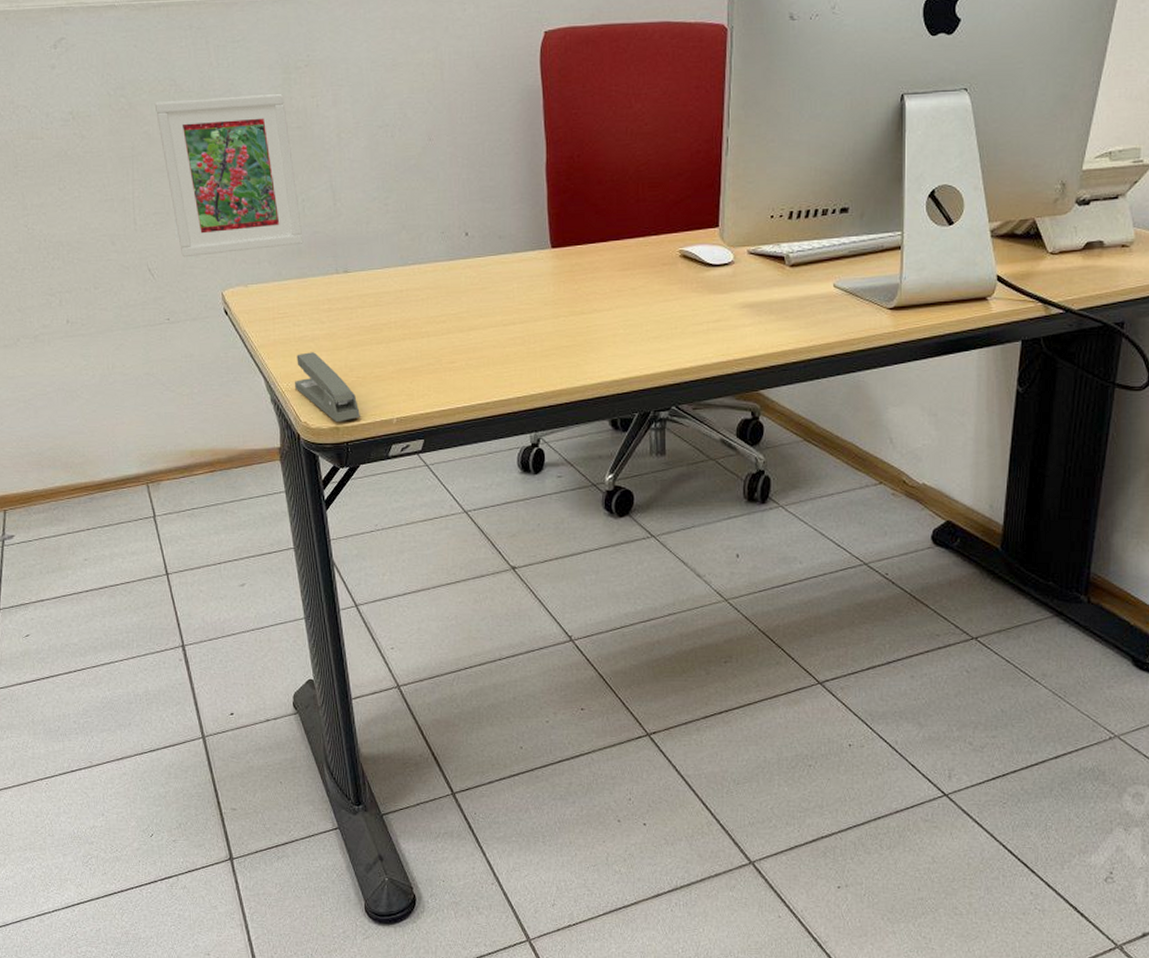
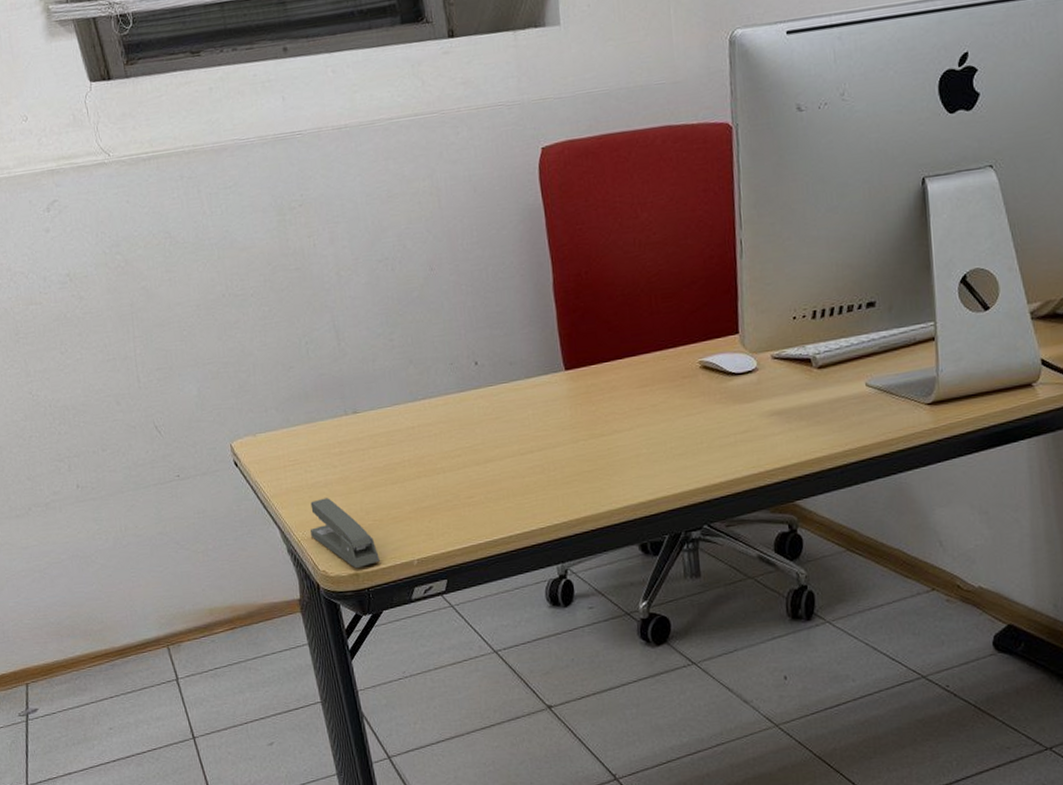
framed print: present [154,94,303,258] -> none [150,237,310,412]

